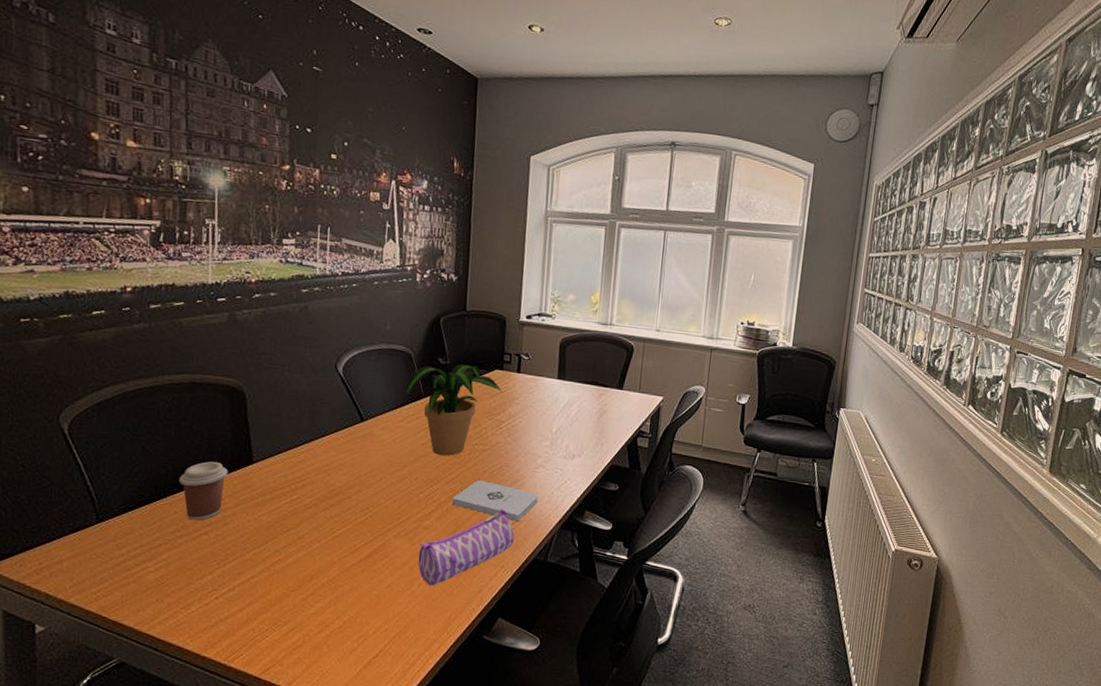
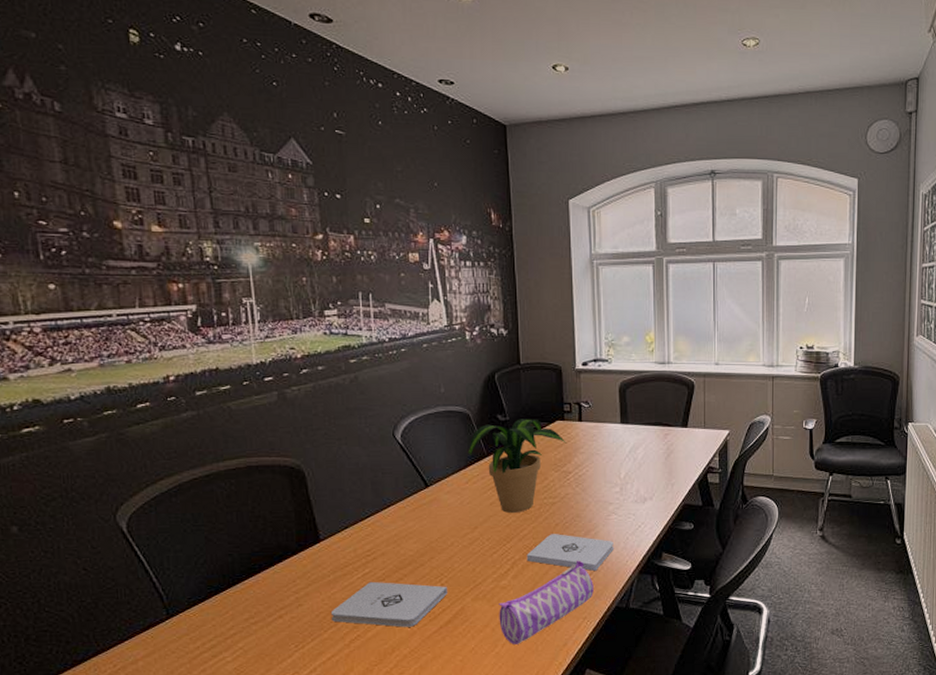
coffee cup: present [178,461,228,521] -> none [246,544,296,605]
notepad: none [255,507,372,557] -> present [330,581,448,627]

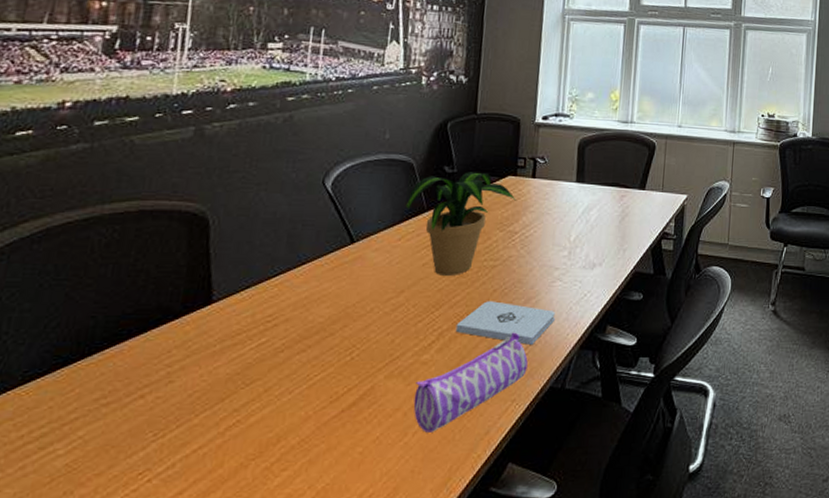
notepad: present [330,581,448,627] -> none [207,353,359,411]

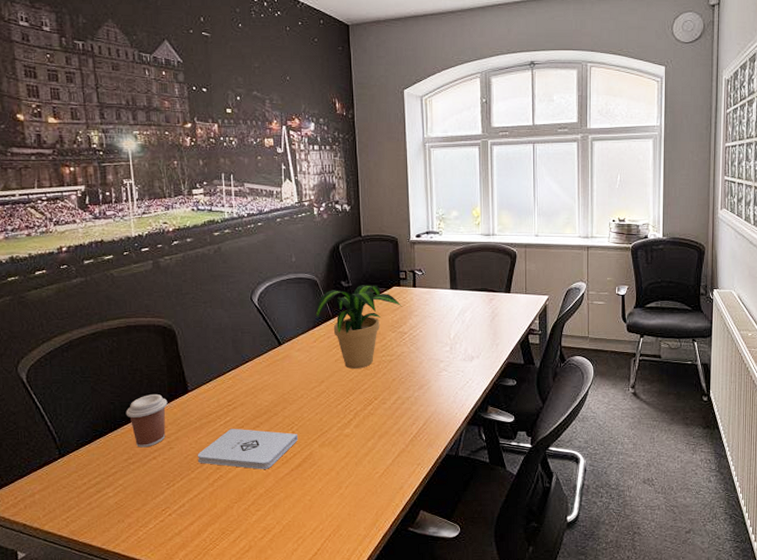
coffee cup: none [111,306,179,382] -> present [126,394,168,448]
notepad: none [207,353,359,411] -> present [197,428,299,469]
pencil case: present [413,332,528,433] -> none [343,412,427,487]
notepad: present [455,301,555,345] -> none [367,388,444,422]

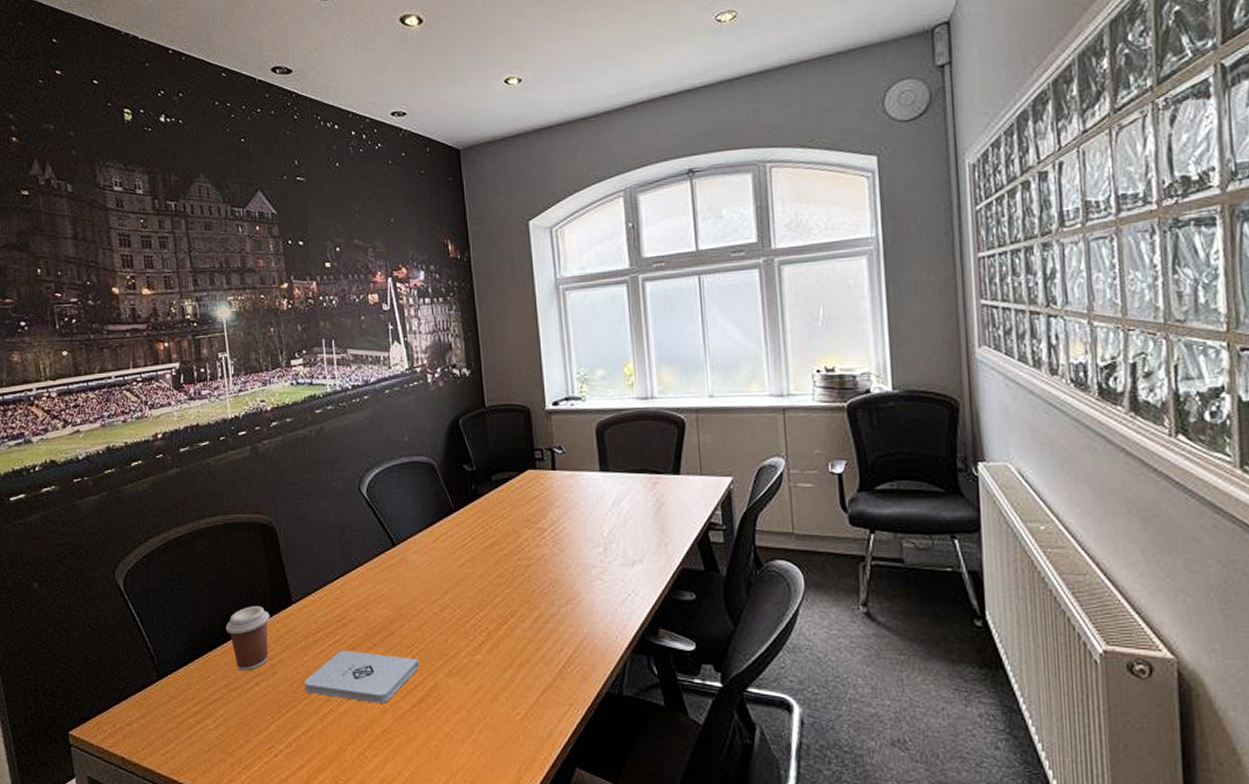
potted plant: present [315,285,402,369] -> none [434,468,540,576]

